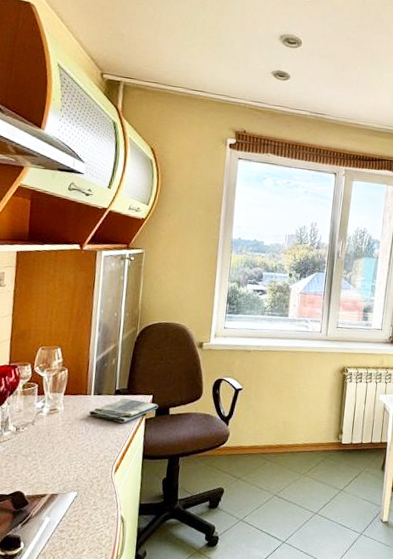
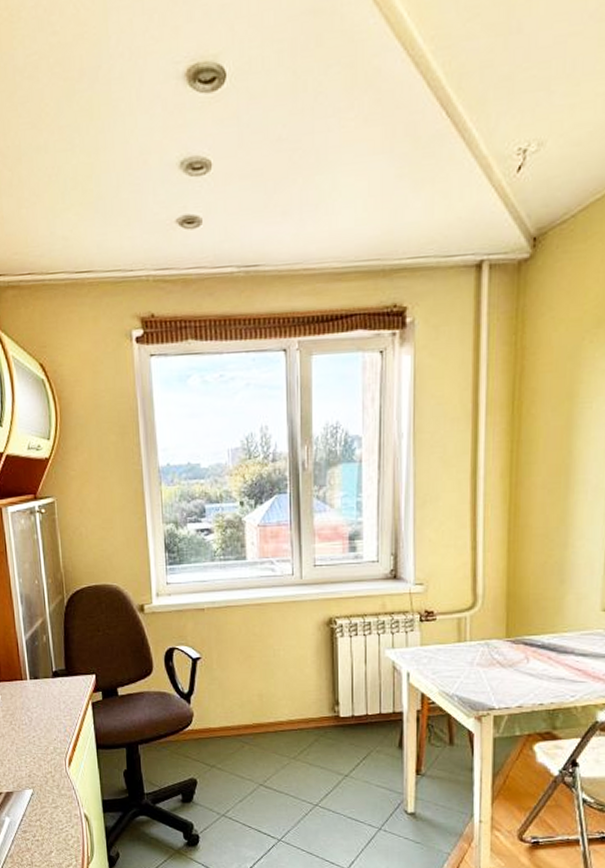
dish towel: present [89,398,158,423] -> none [29,681,104,709]

